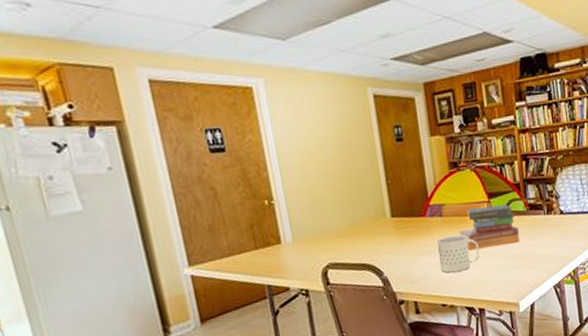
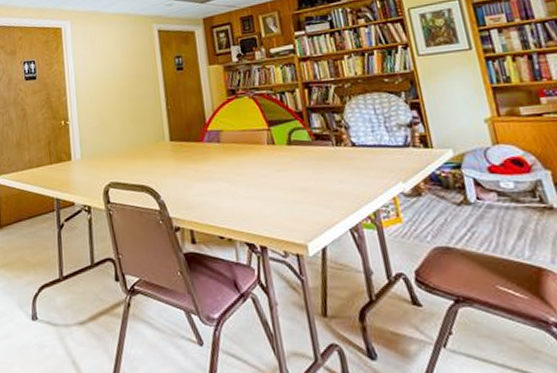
mug: present [436,235,480,273] -> none [214,163,260,202]
books: present [459,204,520,251] -> none [237,133,305,180]

